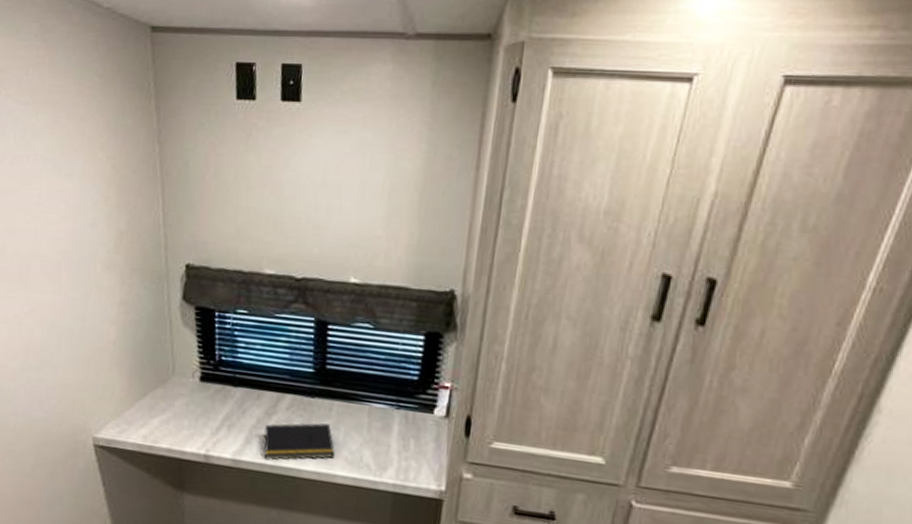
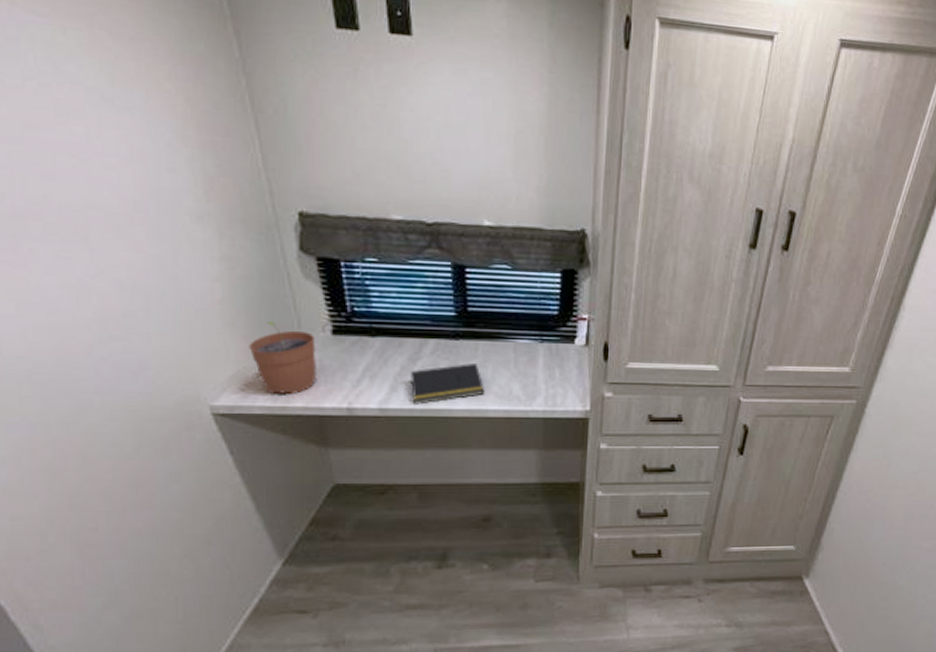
plant pot: none [130,364,185,435] -> present [249,321,316,395]

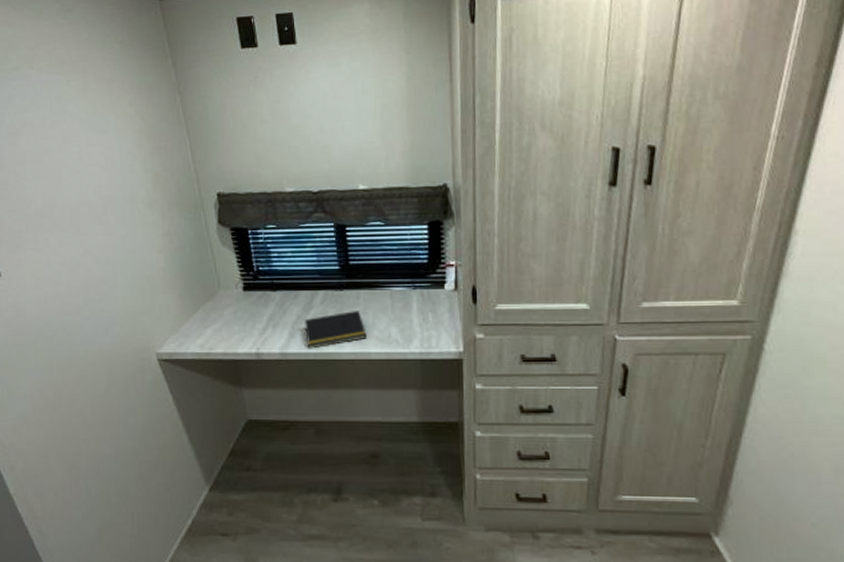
plant pot: present [249,321,316,395] -> none [183,282,232,343]

